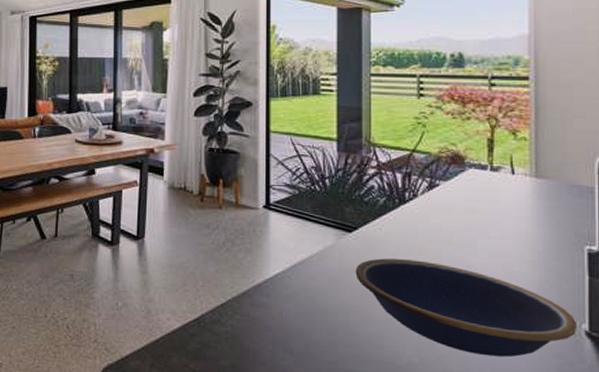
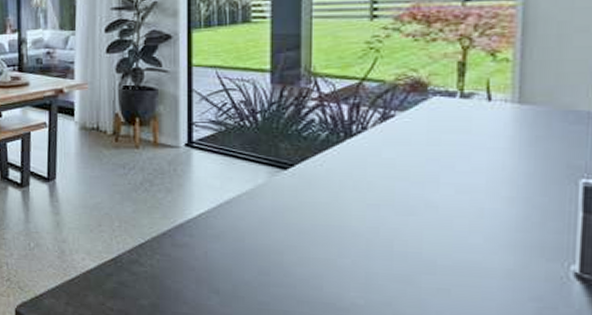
bowl: present [355,258,578,358] -> none [291,196,565,300]

